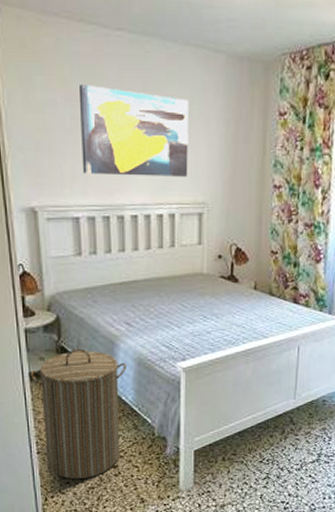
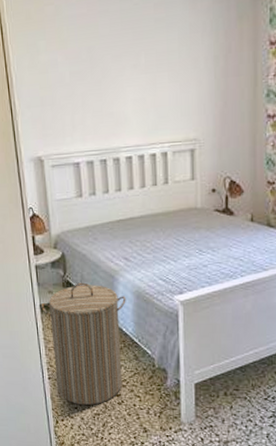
wall art: present [80,85,188,177] -> none [77,42,179,123]

